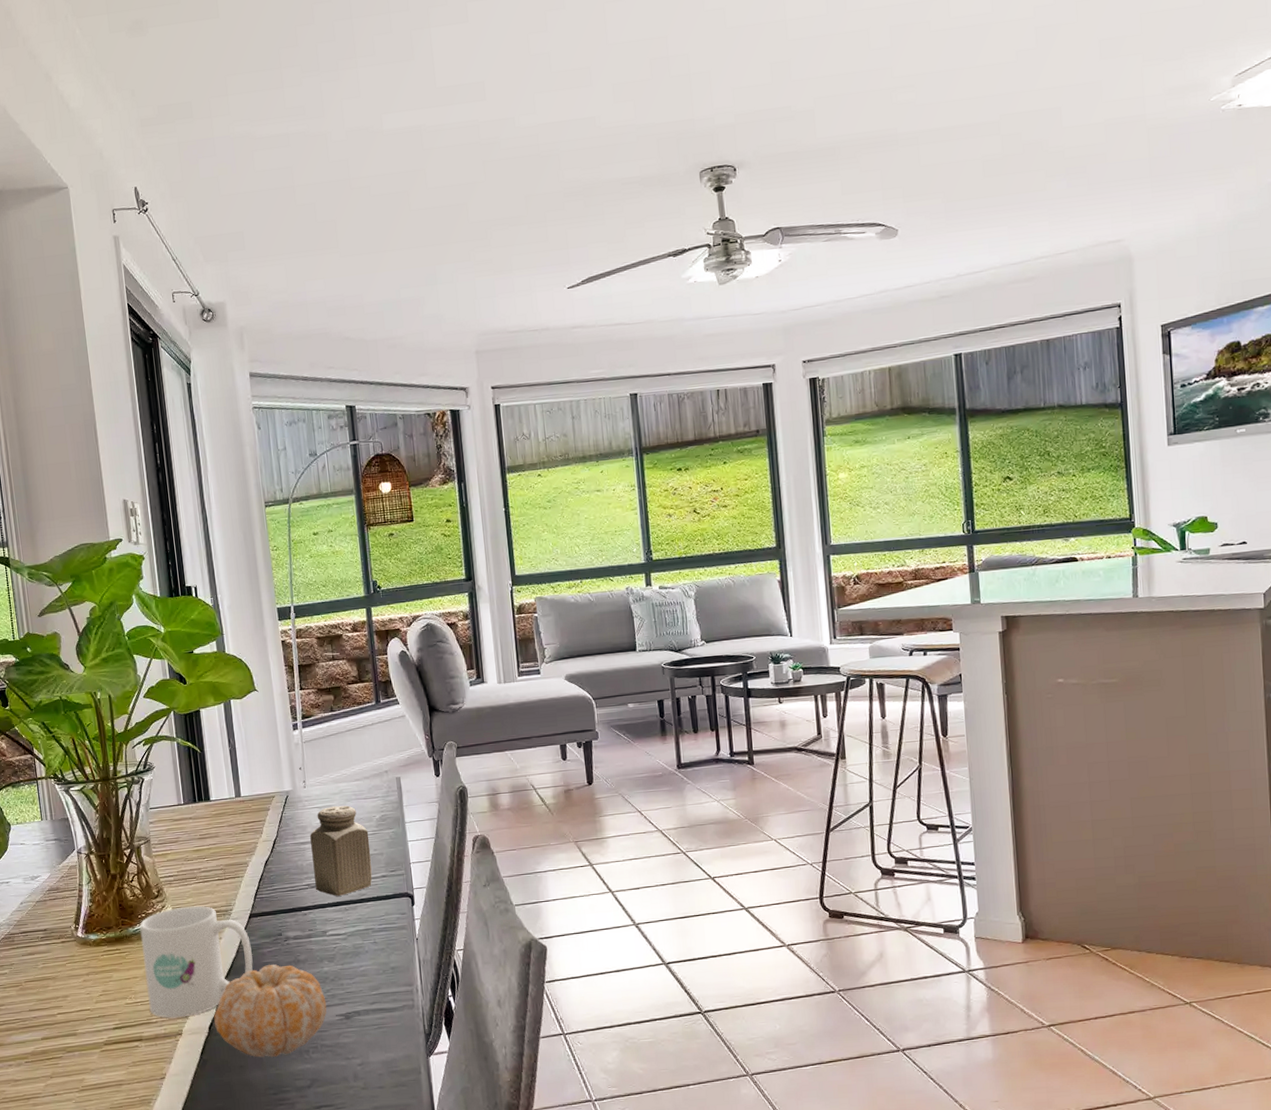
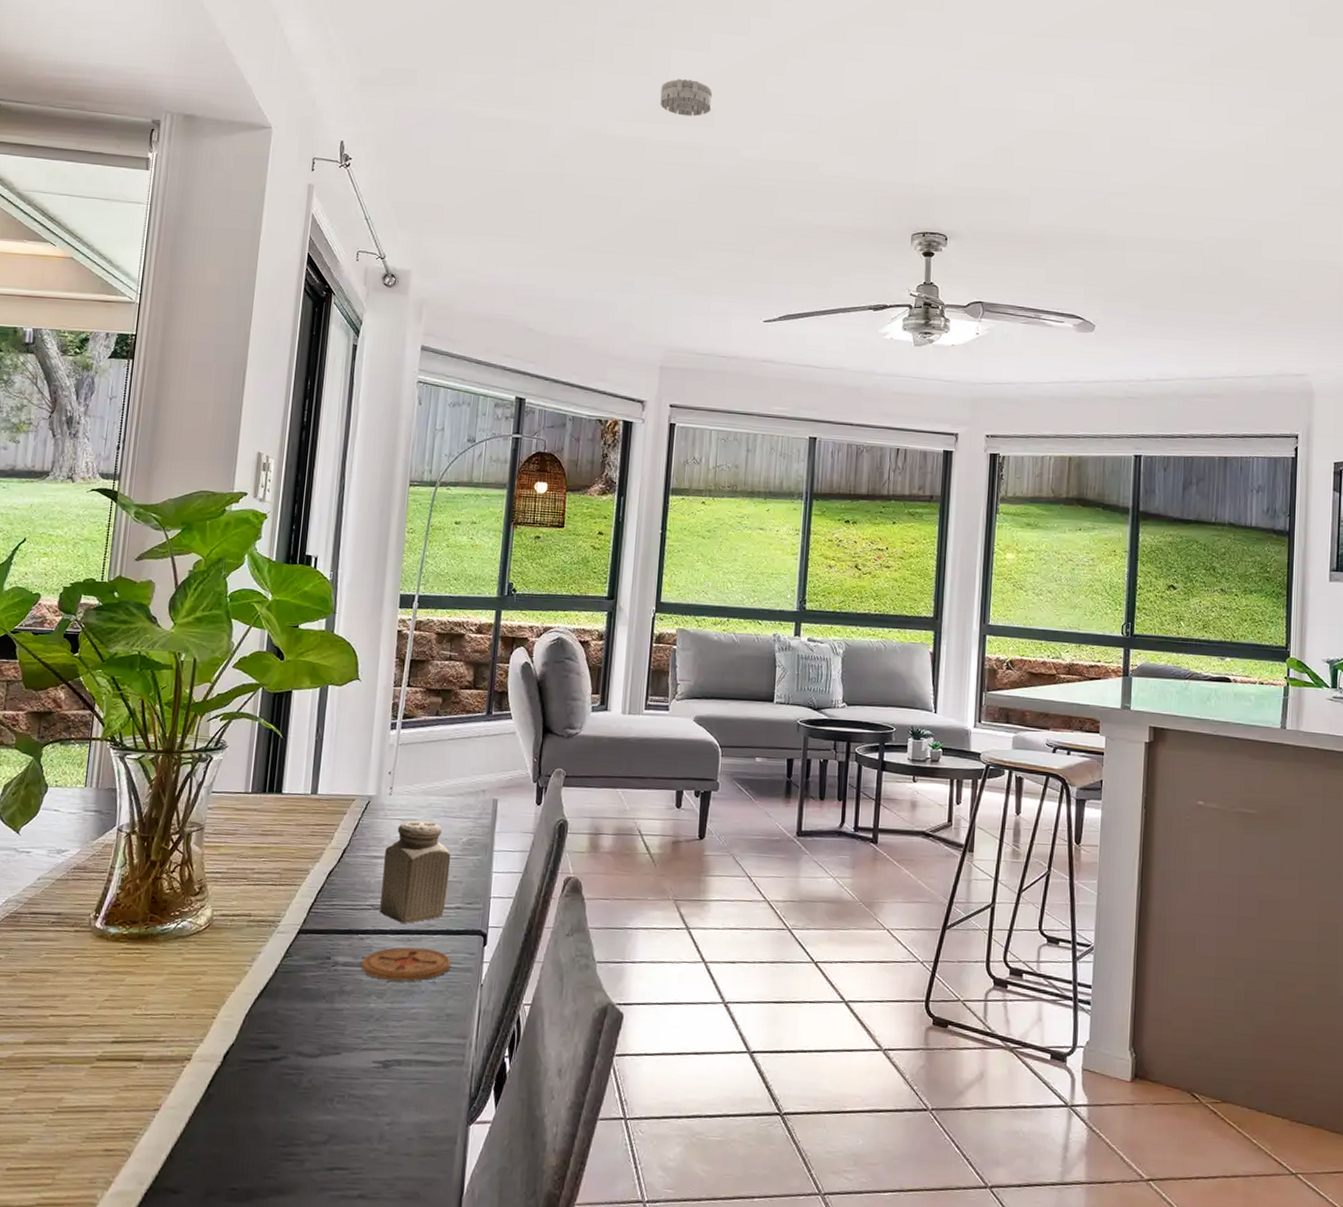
mug: present [139,905,253,1018] -> none [159,910,293,1040]
fruit: present [214,964,327,1058] -> none [231,991,366,1101]
coaster: none [309,914,387,946] -> present [361,947,451,981]
smoke detector: none [427,55,481,96] -> present [660,79,713,117]

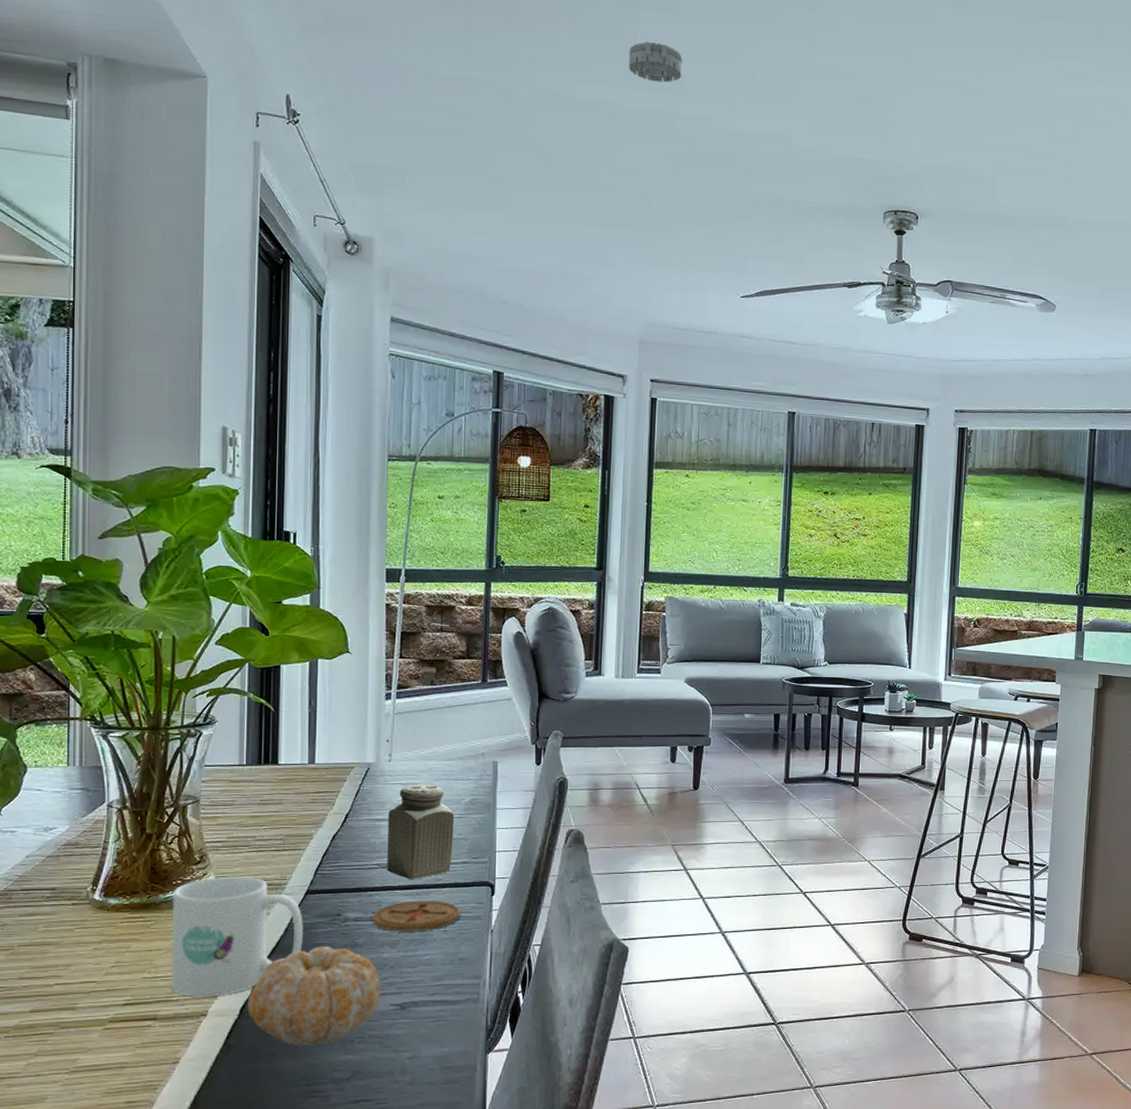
mug: none [159,910,293,1040] -> present [171,876,304,997]
fruit: none [231,991,366,1101] -> present [248,946,382,1045]

